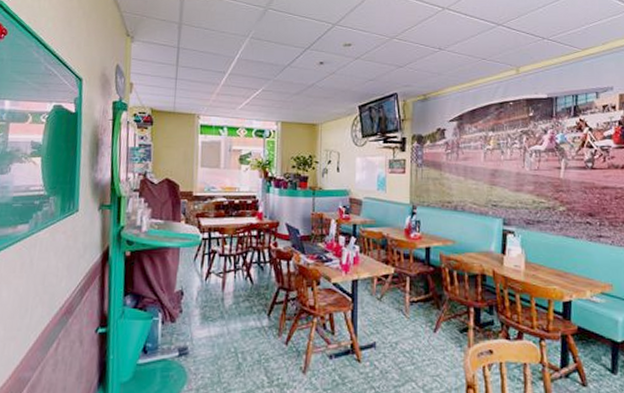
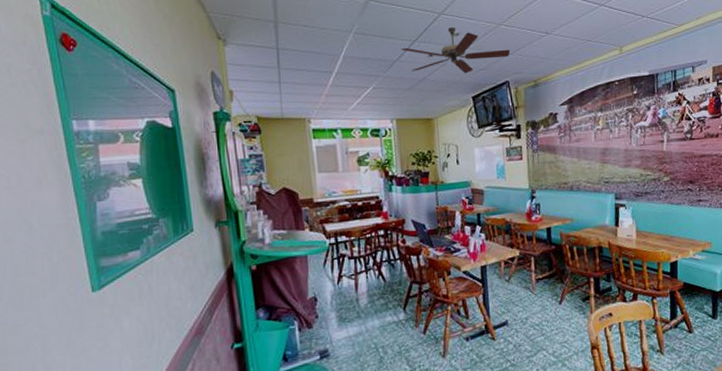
ceiling fan: none [293,37,401,83] -> present [401,26,511,74]

